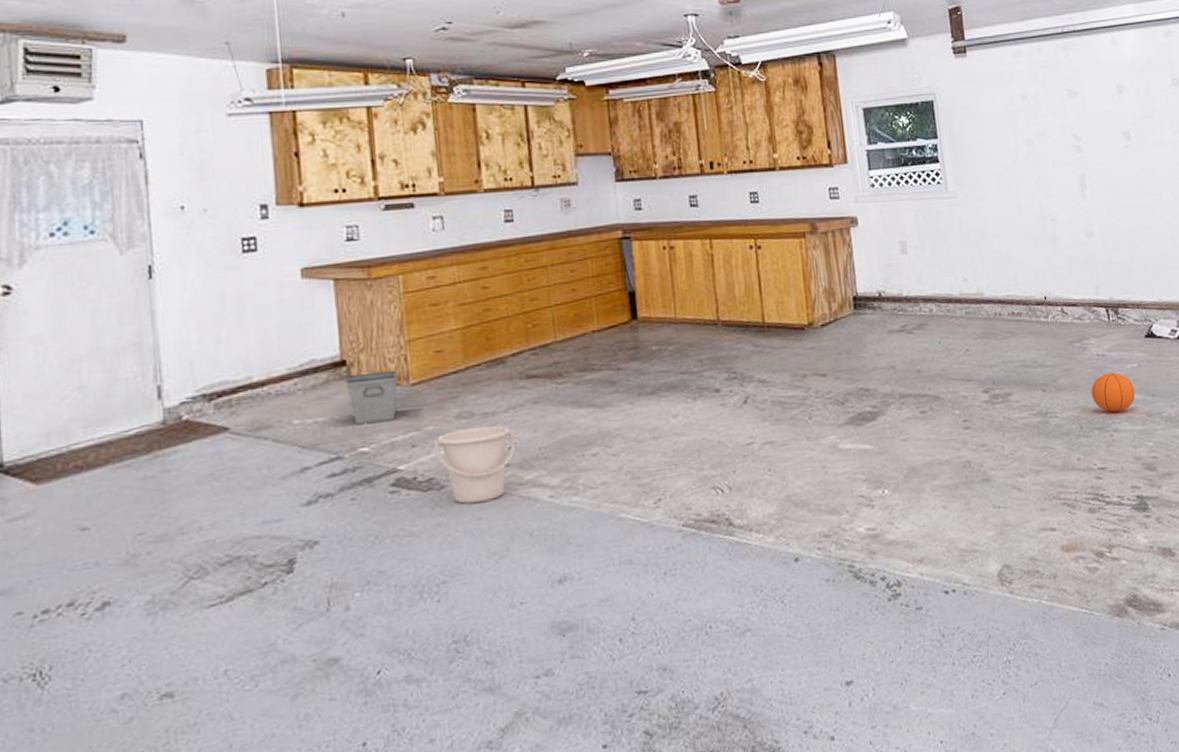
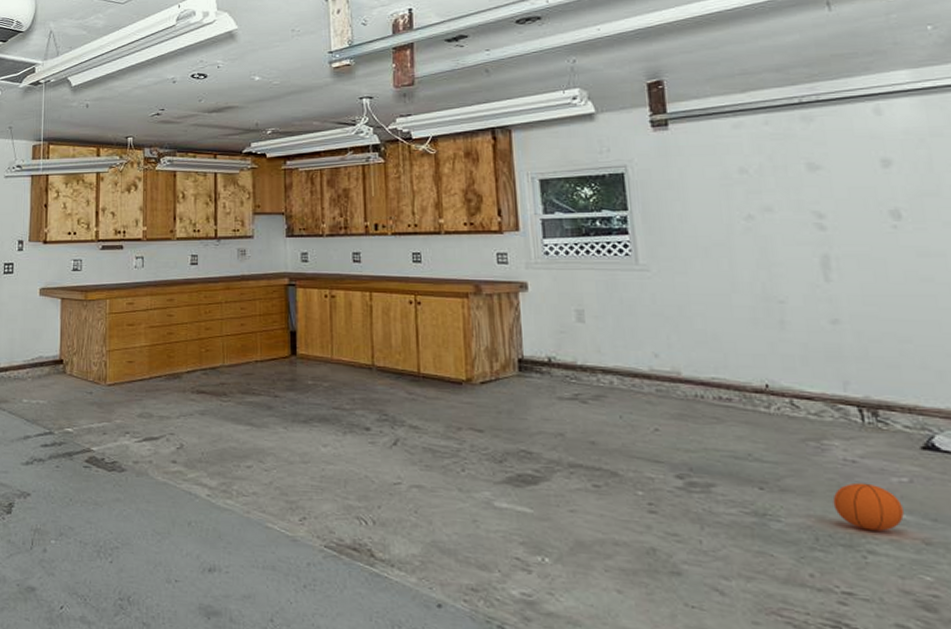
storage bin: present [345,370,398,426] -> none [61,371,98,411]
bucket: present [433,425,516,504] -> none [119,426,184,489]

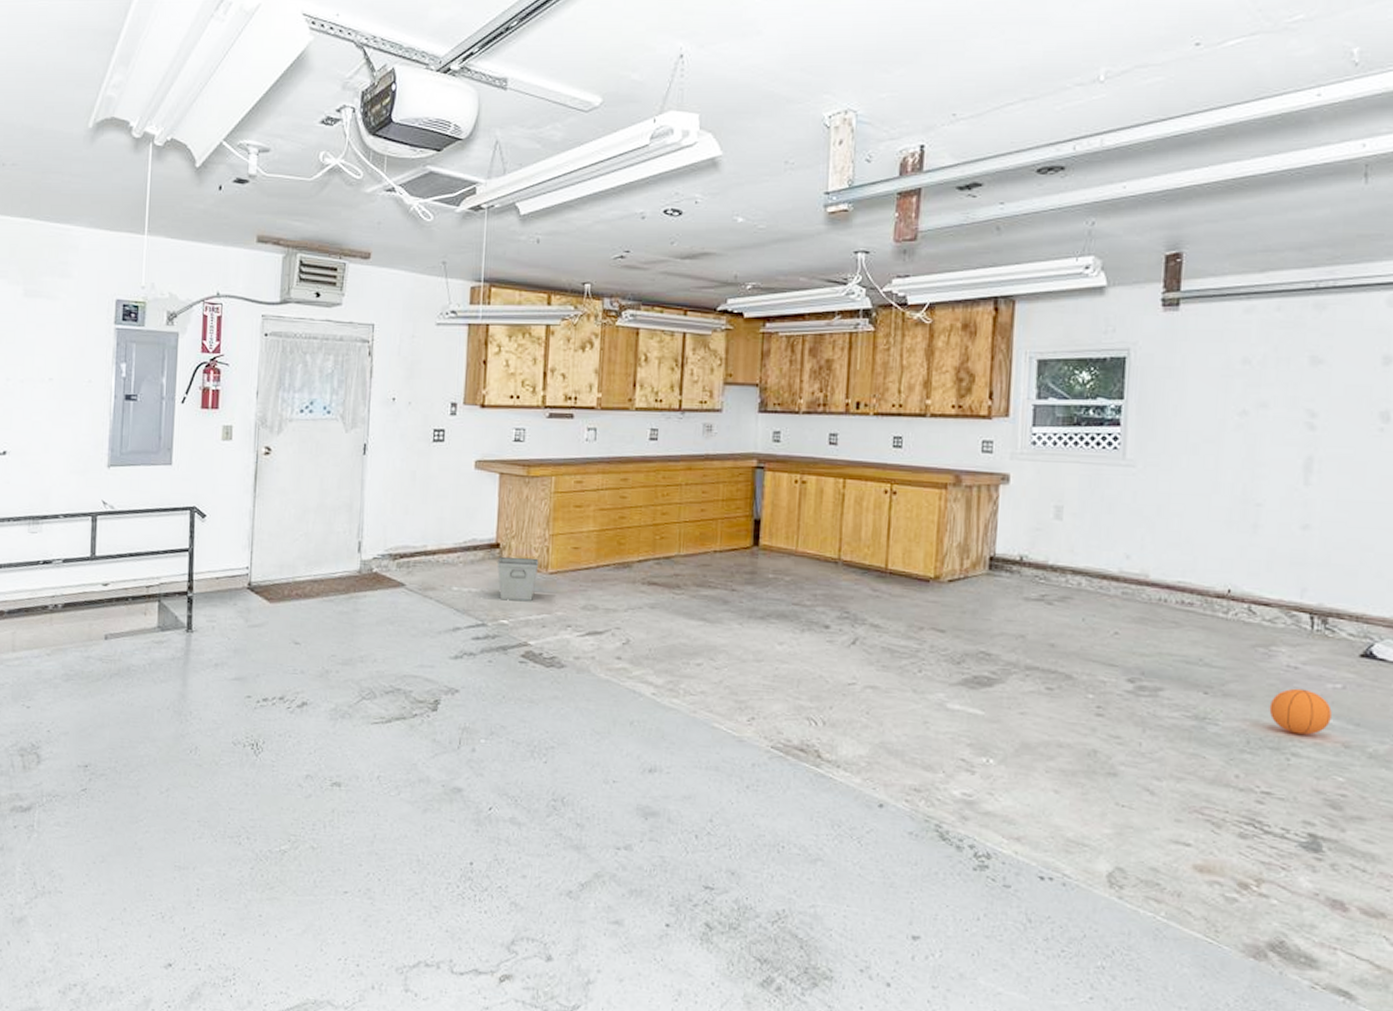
storage bin: none [61,371,98,411] -> present [497,557,539,601]

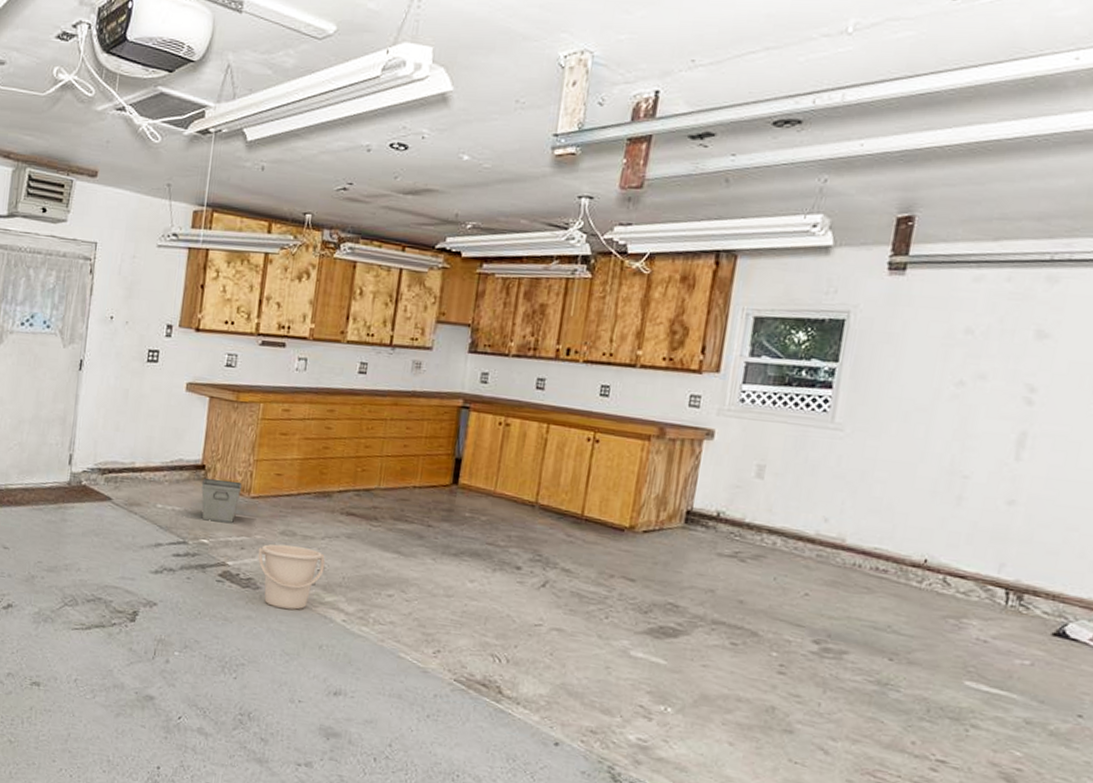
bucket: none [560,619,630,687] -> present [258,544,326,610]
basketball: present [1269,688,1332,735] -> none [953,661,1017,708]

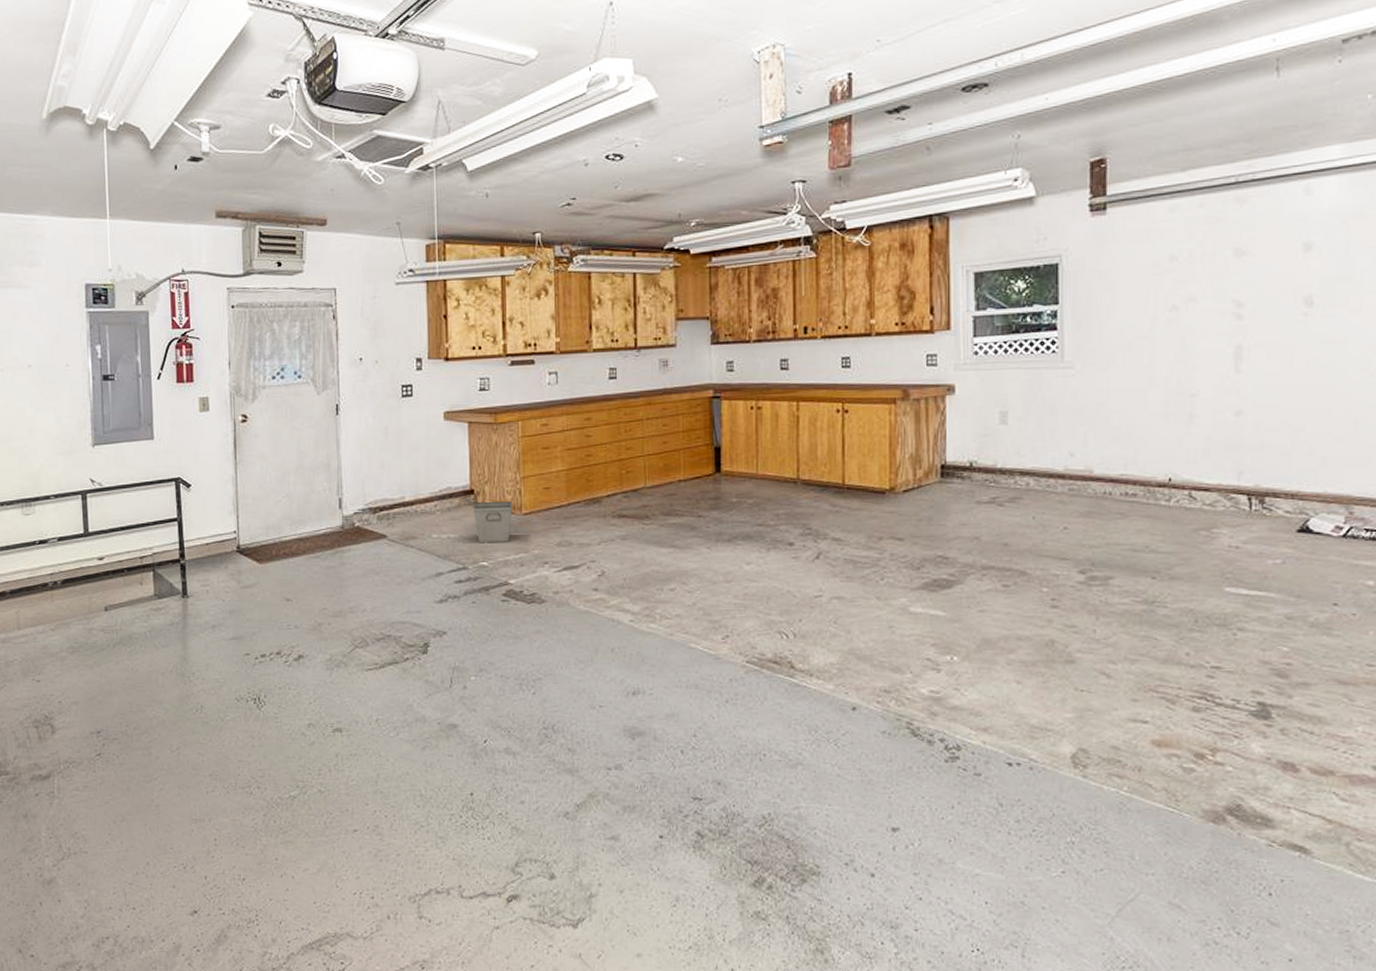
bucket: present [258,544,326,610] -> none [537,555,605,619]

